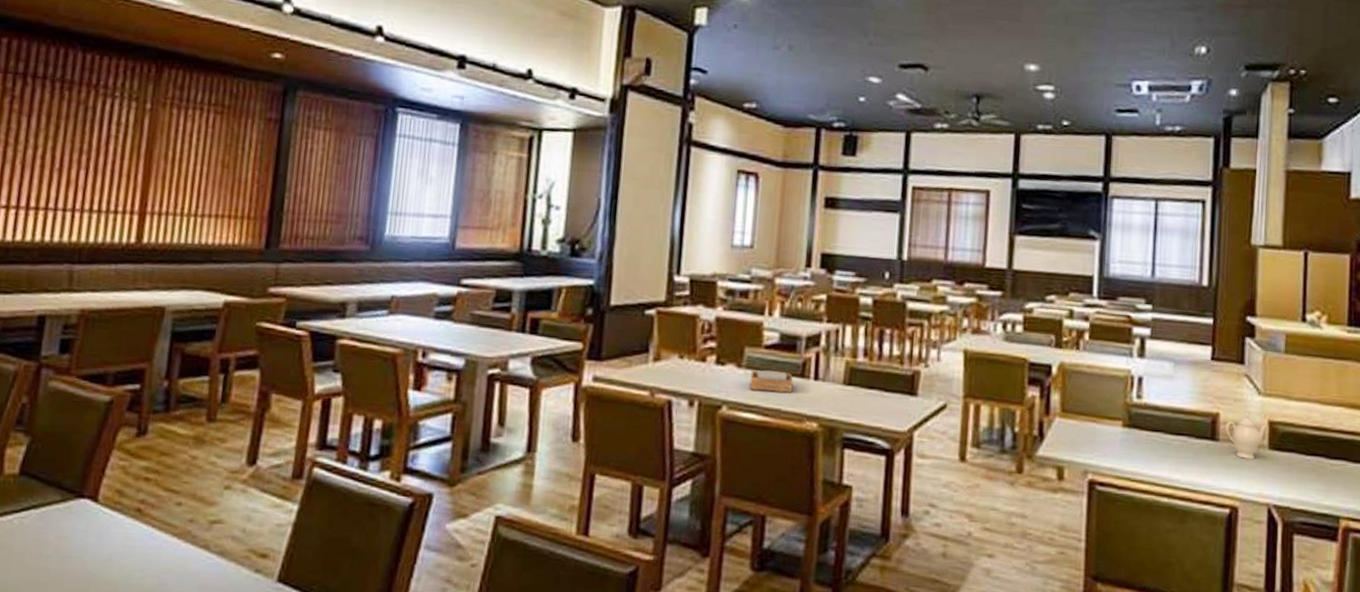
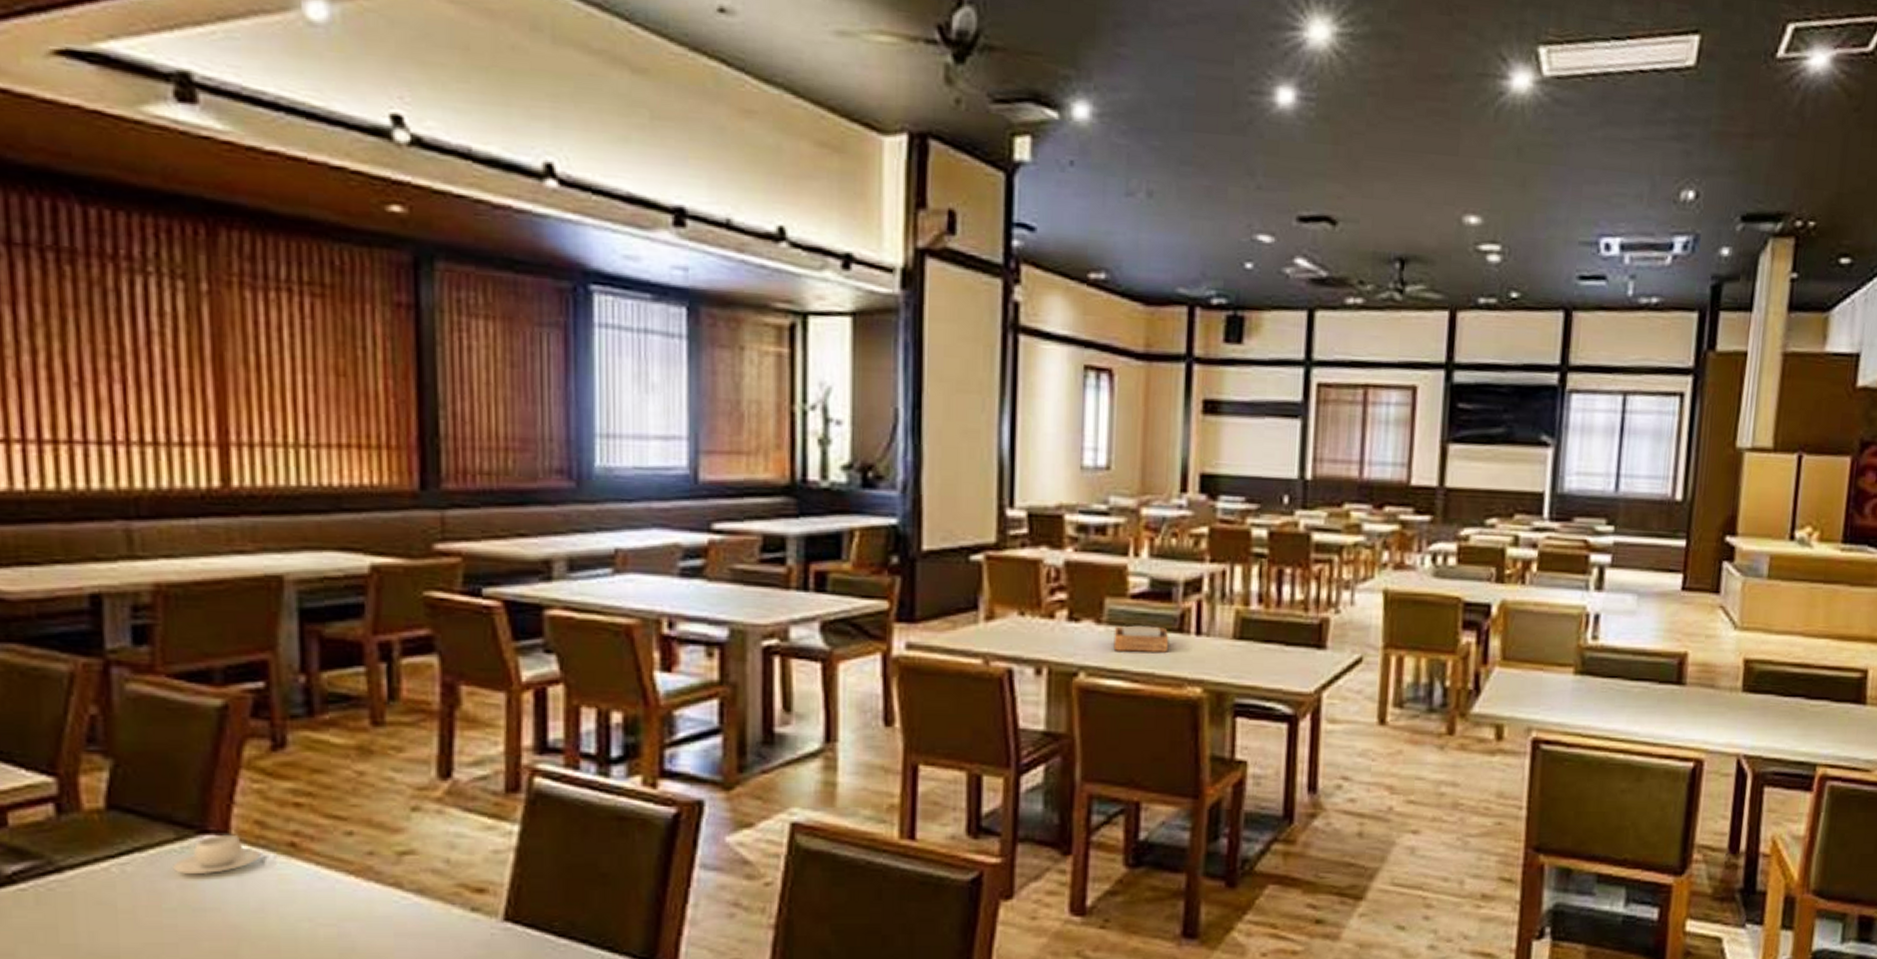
teacup: none [55,499,117,530] -> present [173,834,262,875]
teapot: present [1225,412,1267,459] -> none [1694,650,1742,704]

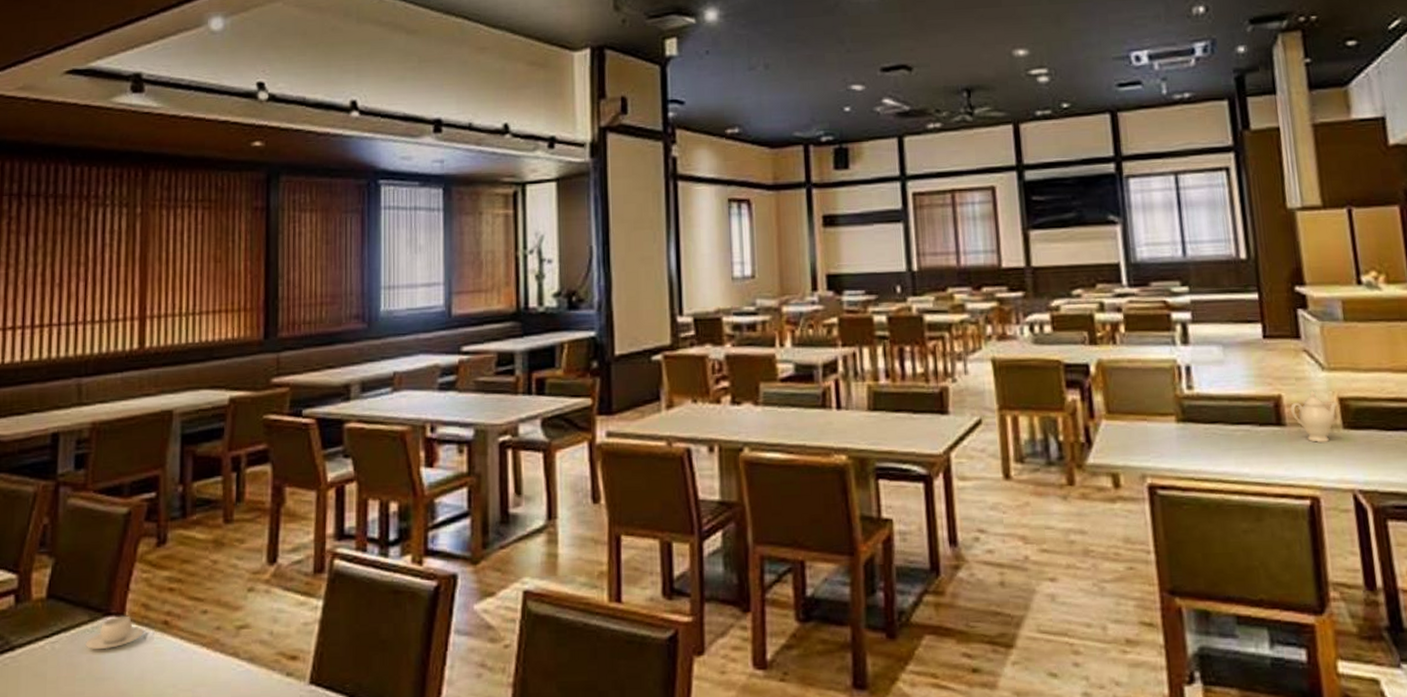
napkin holder: present [1113,625,1169,653] -> none [769,404,816,428]
teapot: none [1694,650,1742,704] -> present [1290,391,1338,443]

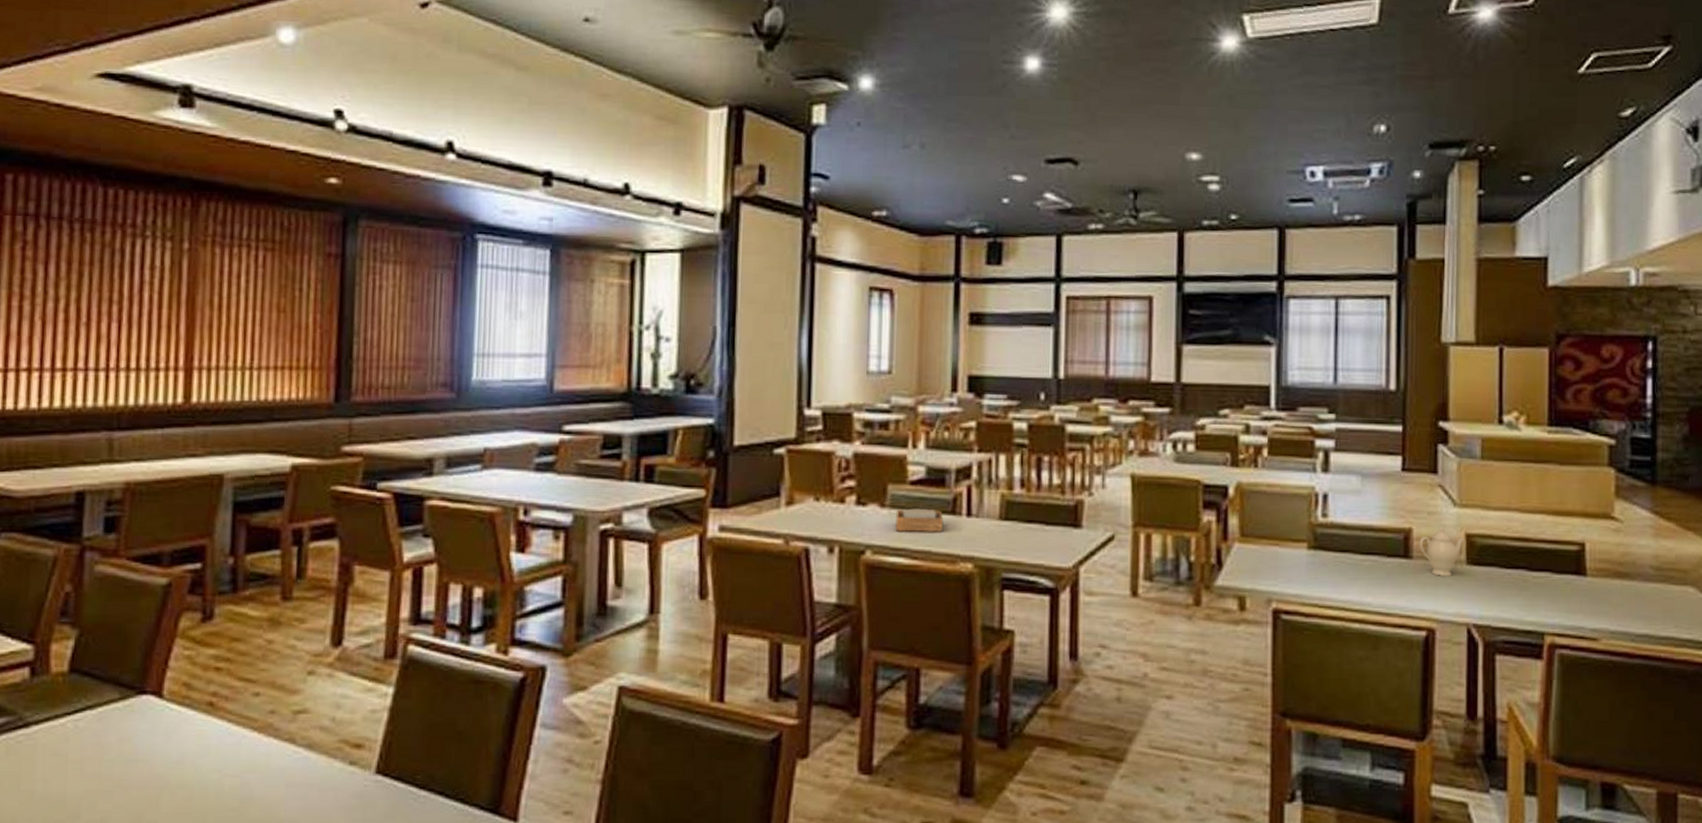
teacup: present [85,615,145,650] -> none [115,694,186,730]
napkin holder: none [769,404,816,428] -> present [895,508,944,533]

